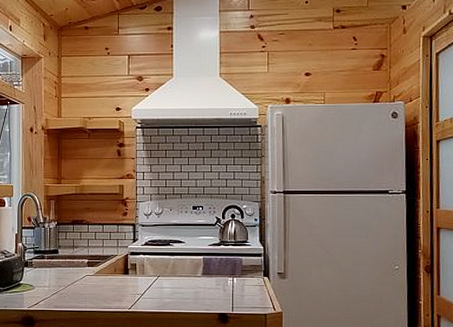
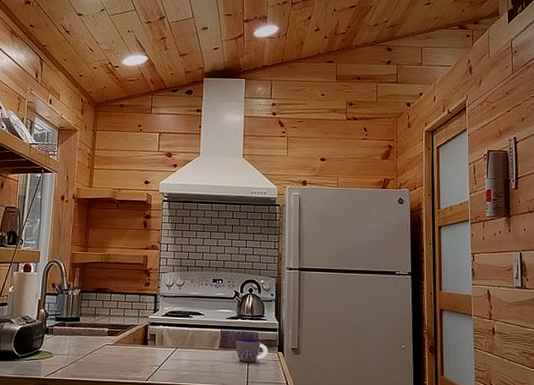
cup: none [219,265,254,288] -> present [235,338,269,362]

